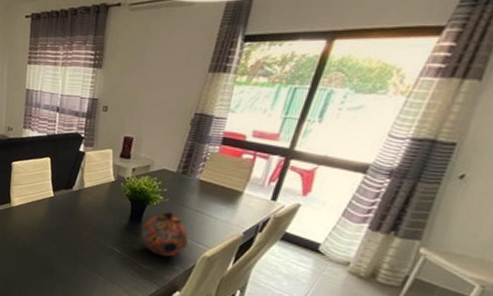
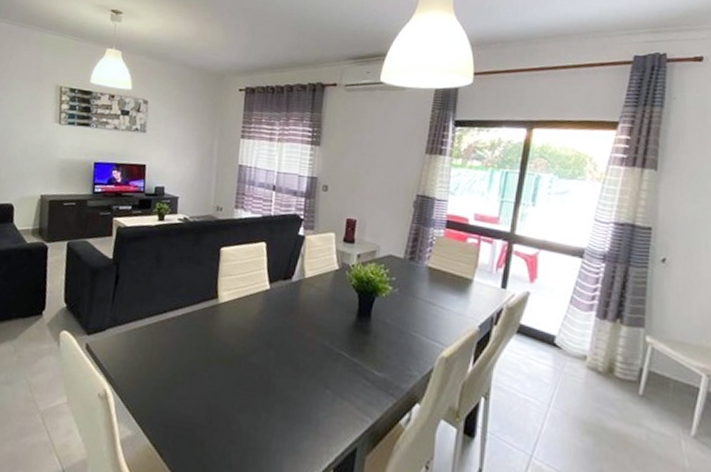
decorative ball: present [141,211,189,258] -> none [371,303,423,361]

